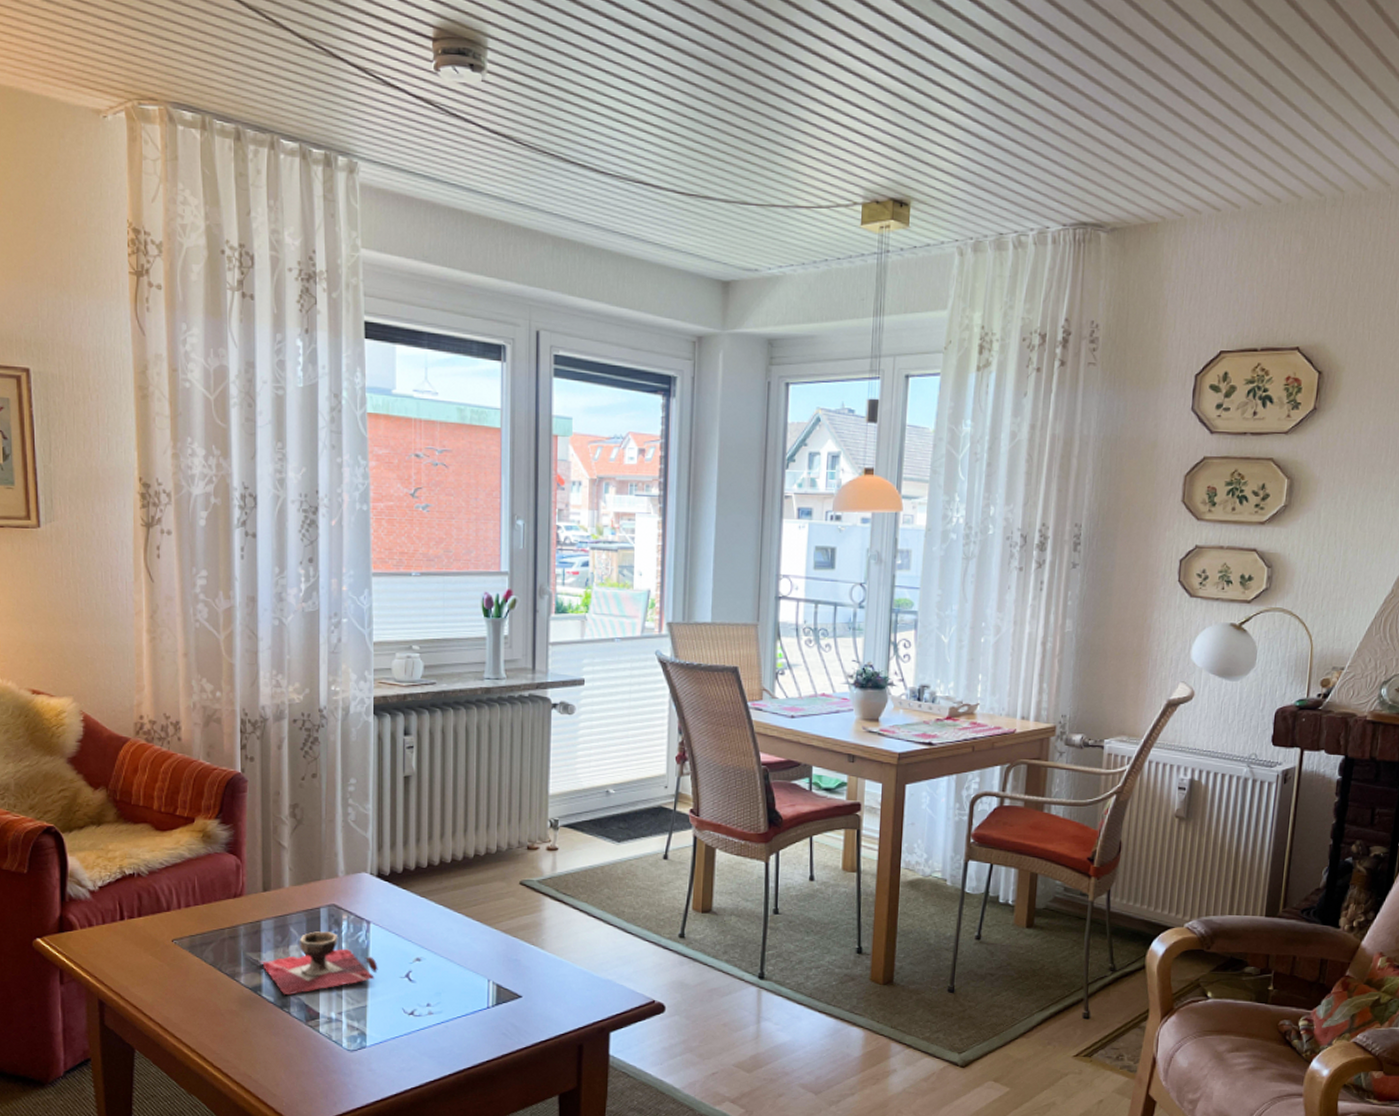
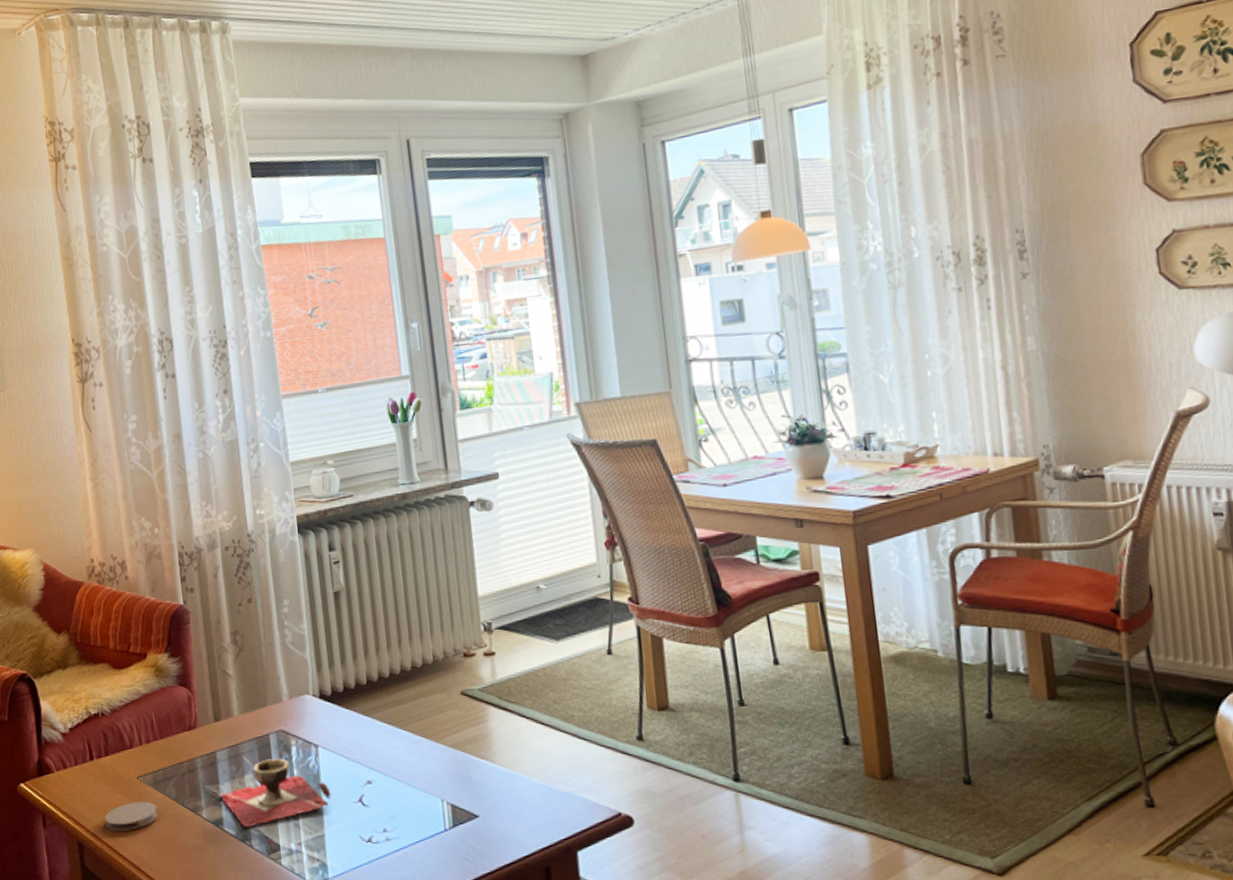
coaster: none [132,964,191,992] -> present [105,801,157,831]

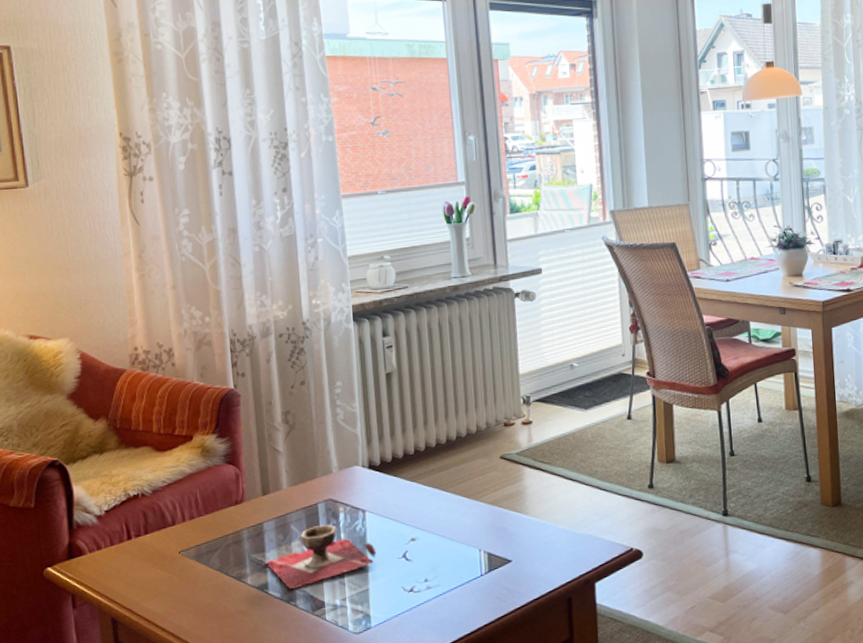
coaster: present [105,801,157,831] -> none [142,574,199,605]

